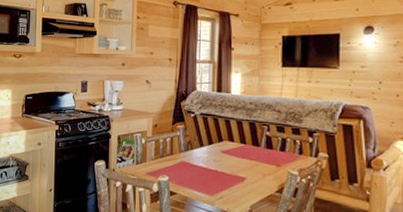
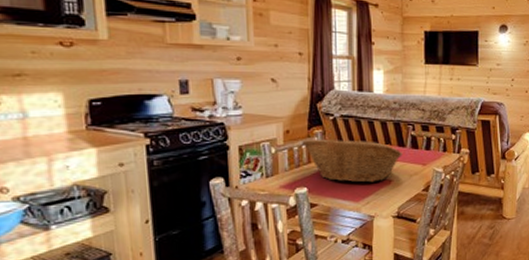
fruit basket: none [167,133,257,178] -> present [302,139,402,183]

